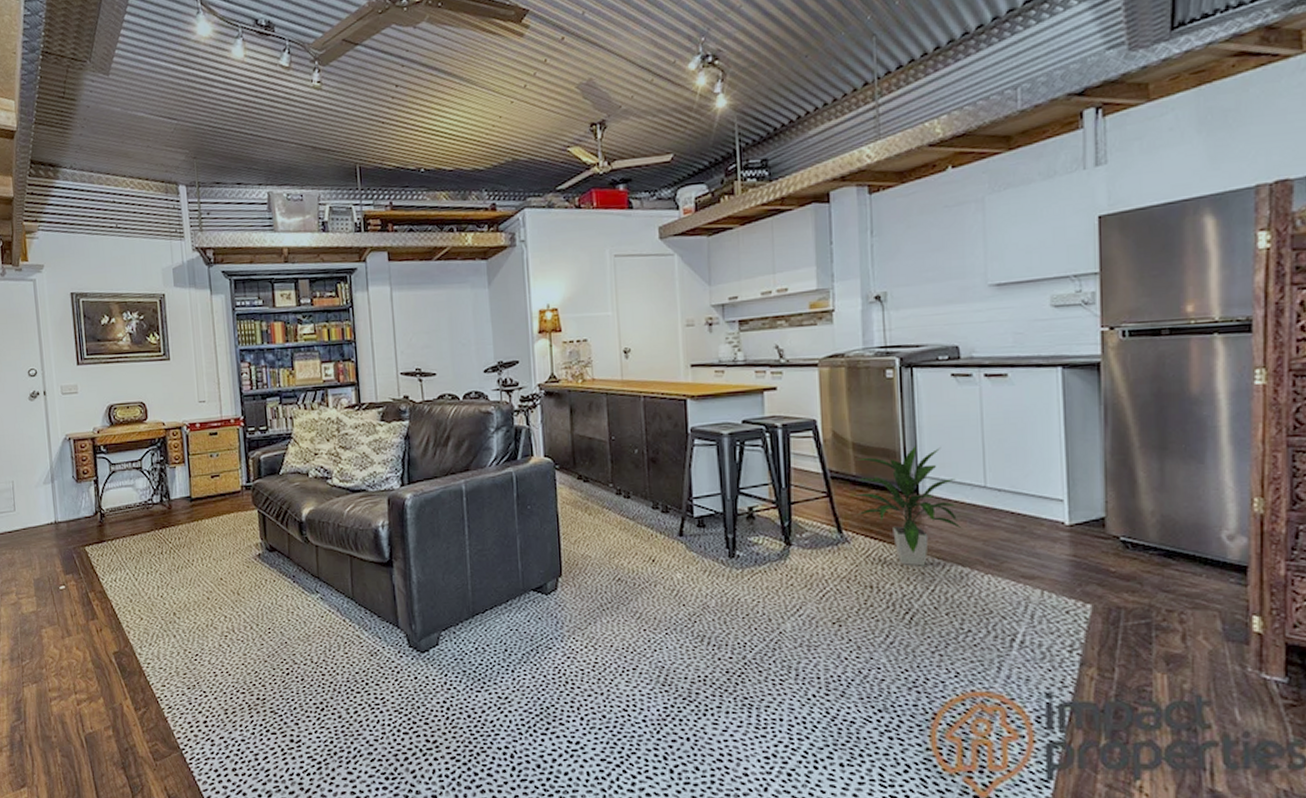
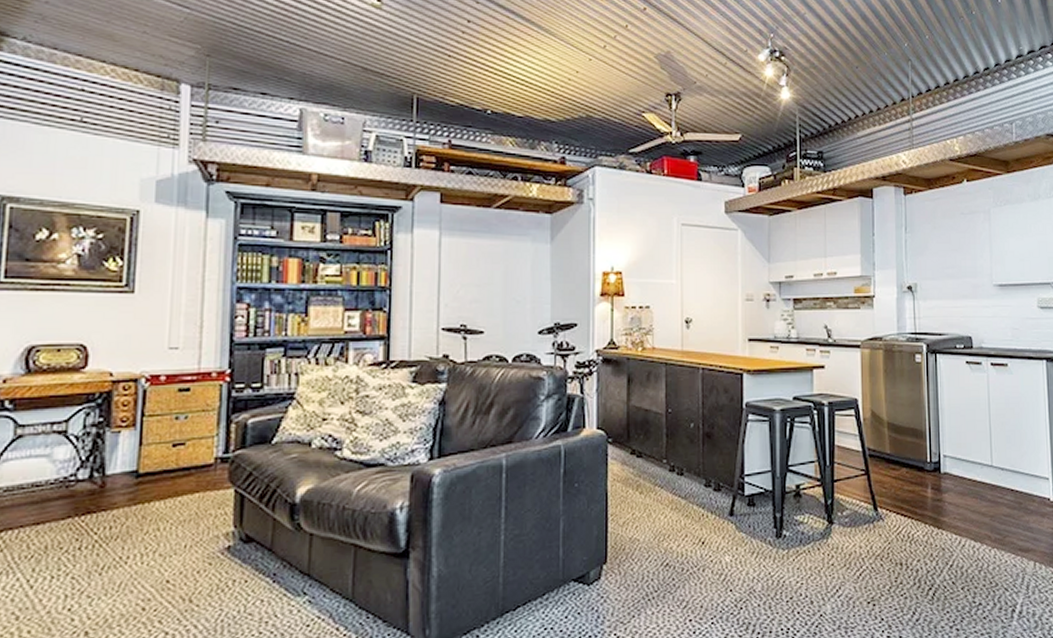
indoor plant: present [853,446,964,566] -> none [887,426,976,542]

